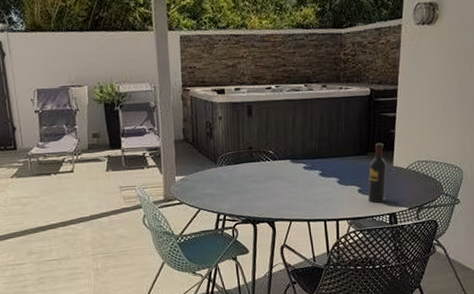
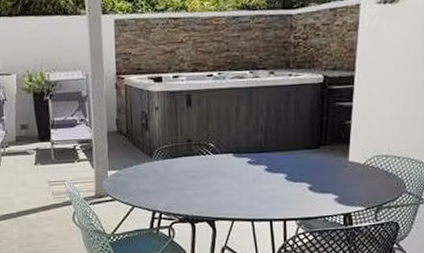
wine bottle: present [368,142,387,203] -> none [320,135,342,202]

